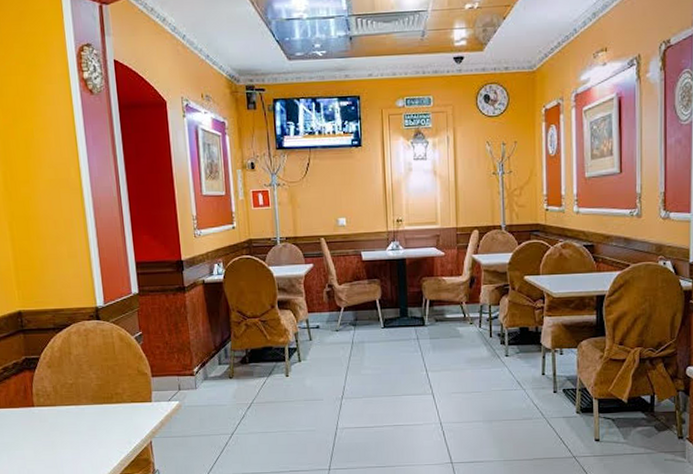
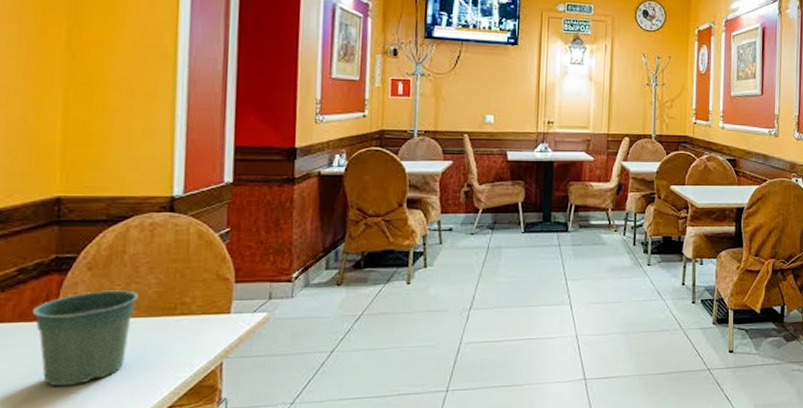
flower pot: none [17,383,86,457] -> present [31,290,139,387]

